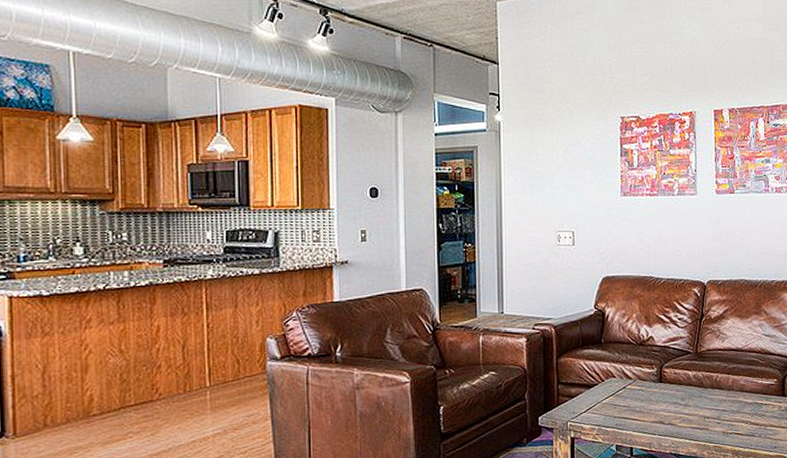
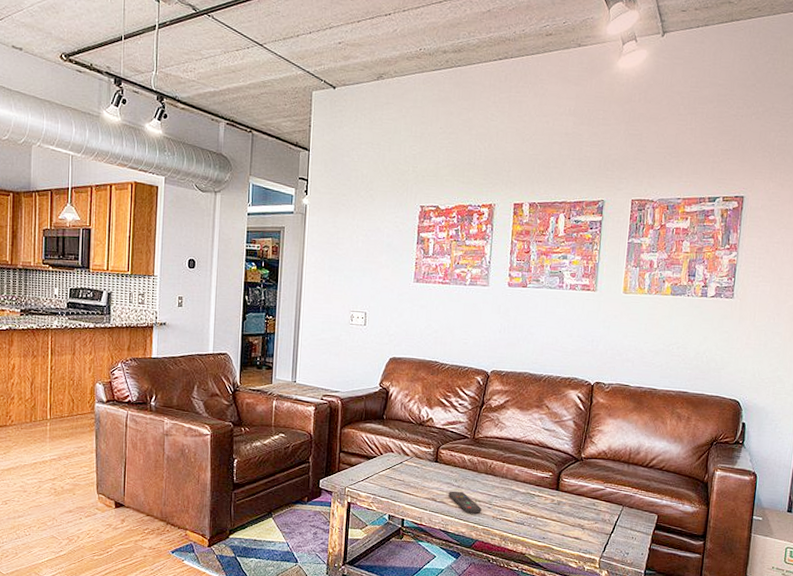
remote control: none [676,410,711,432] -> present [448,491,482,514]

